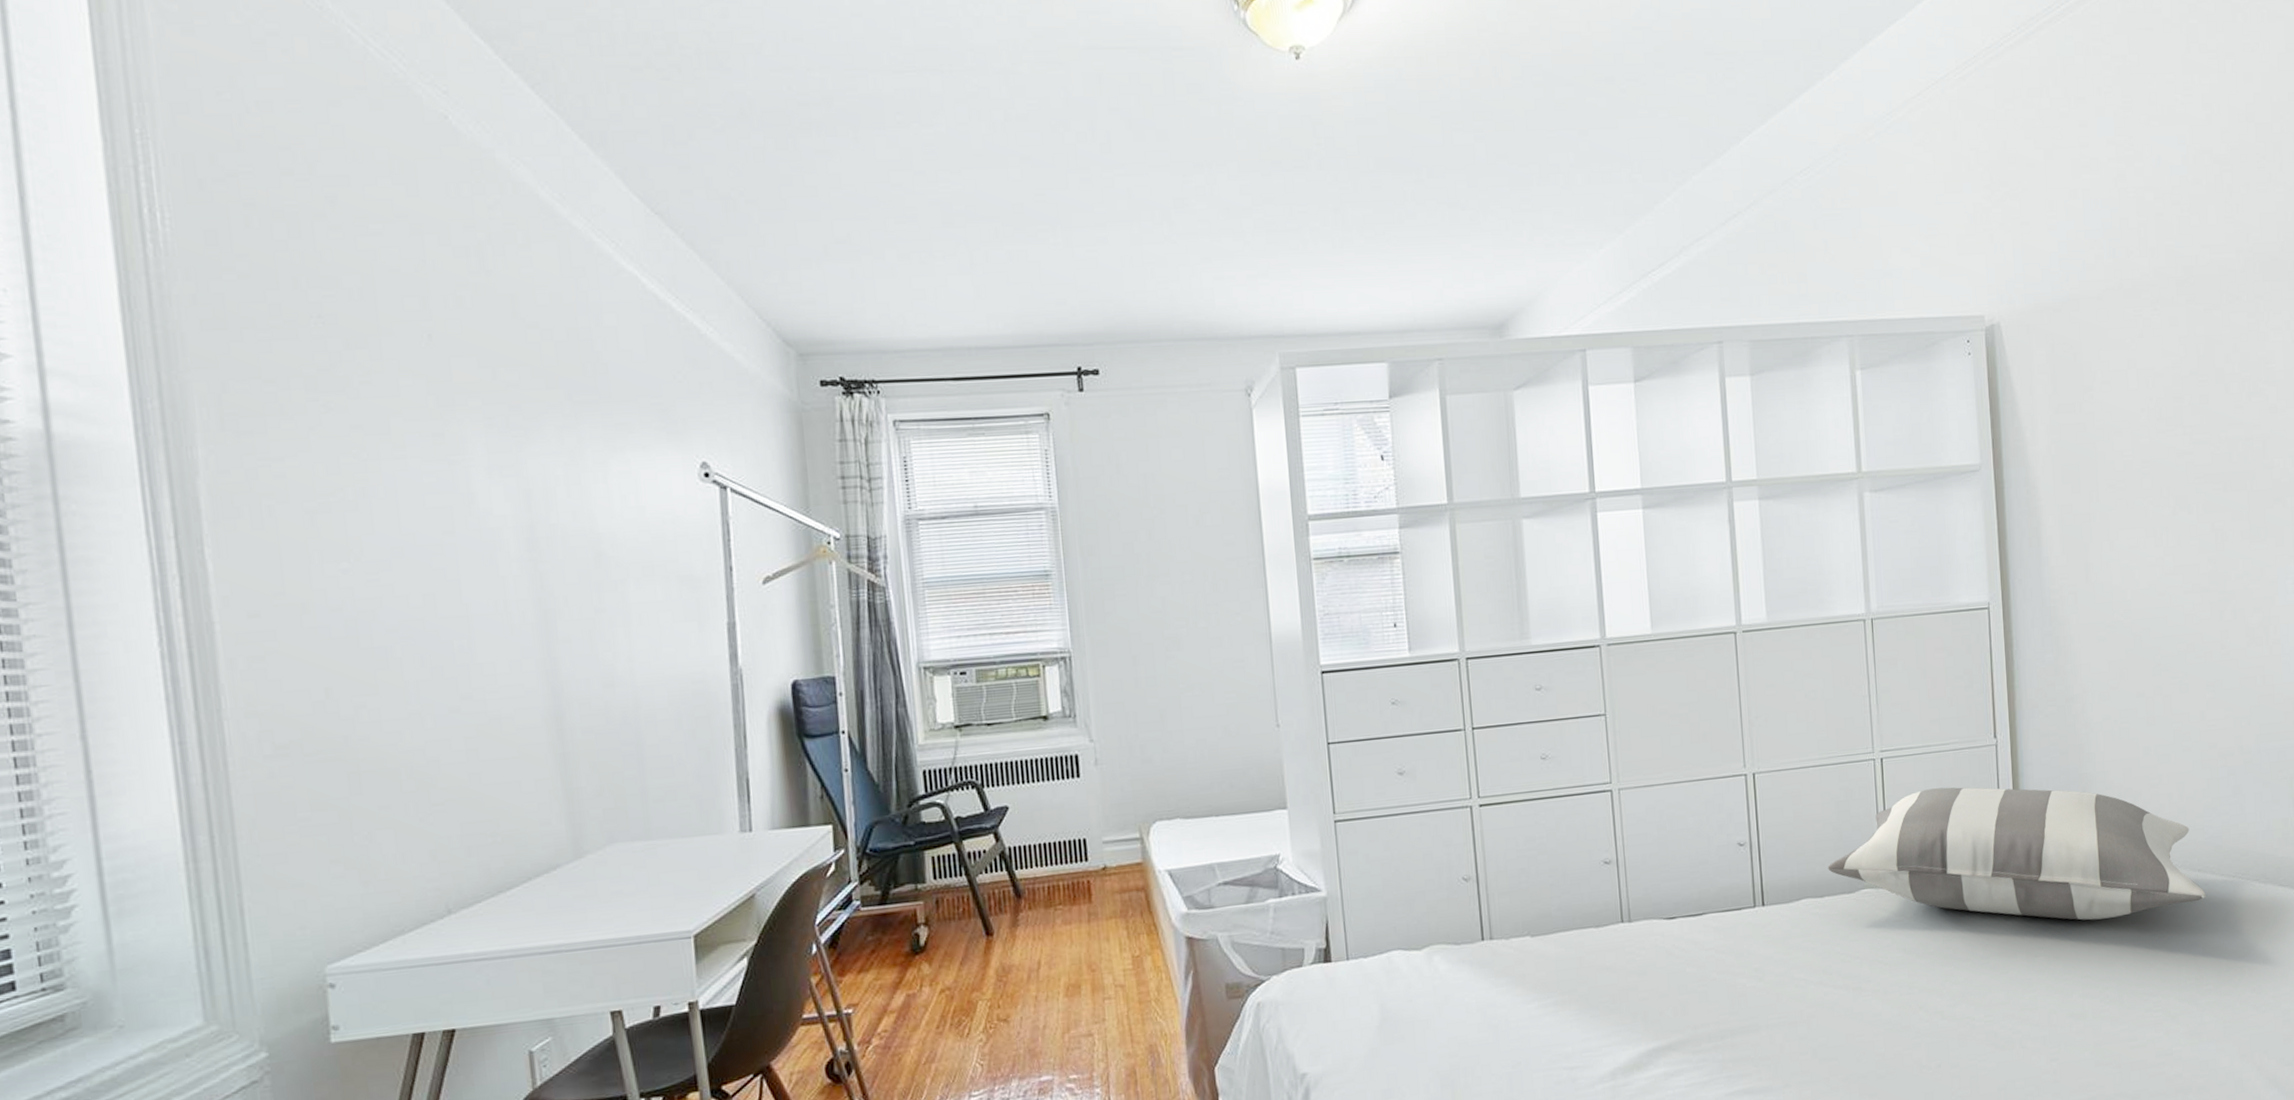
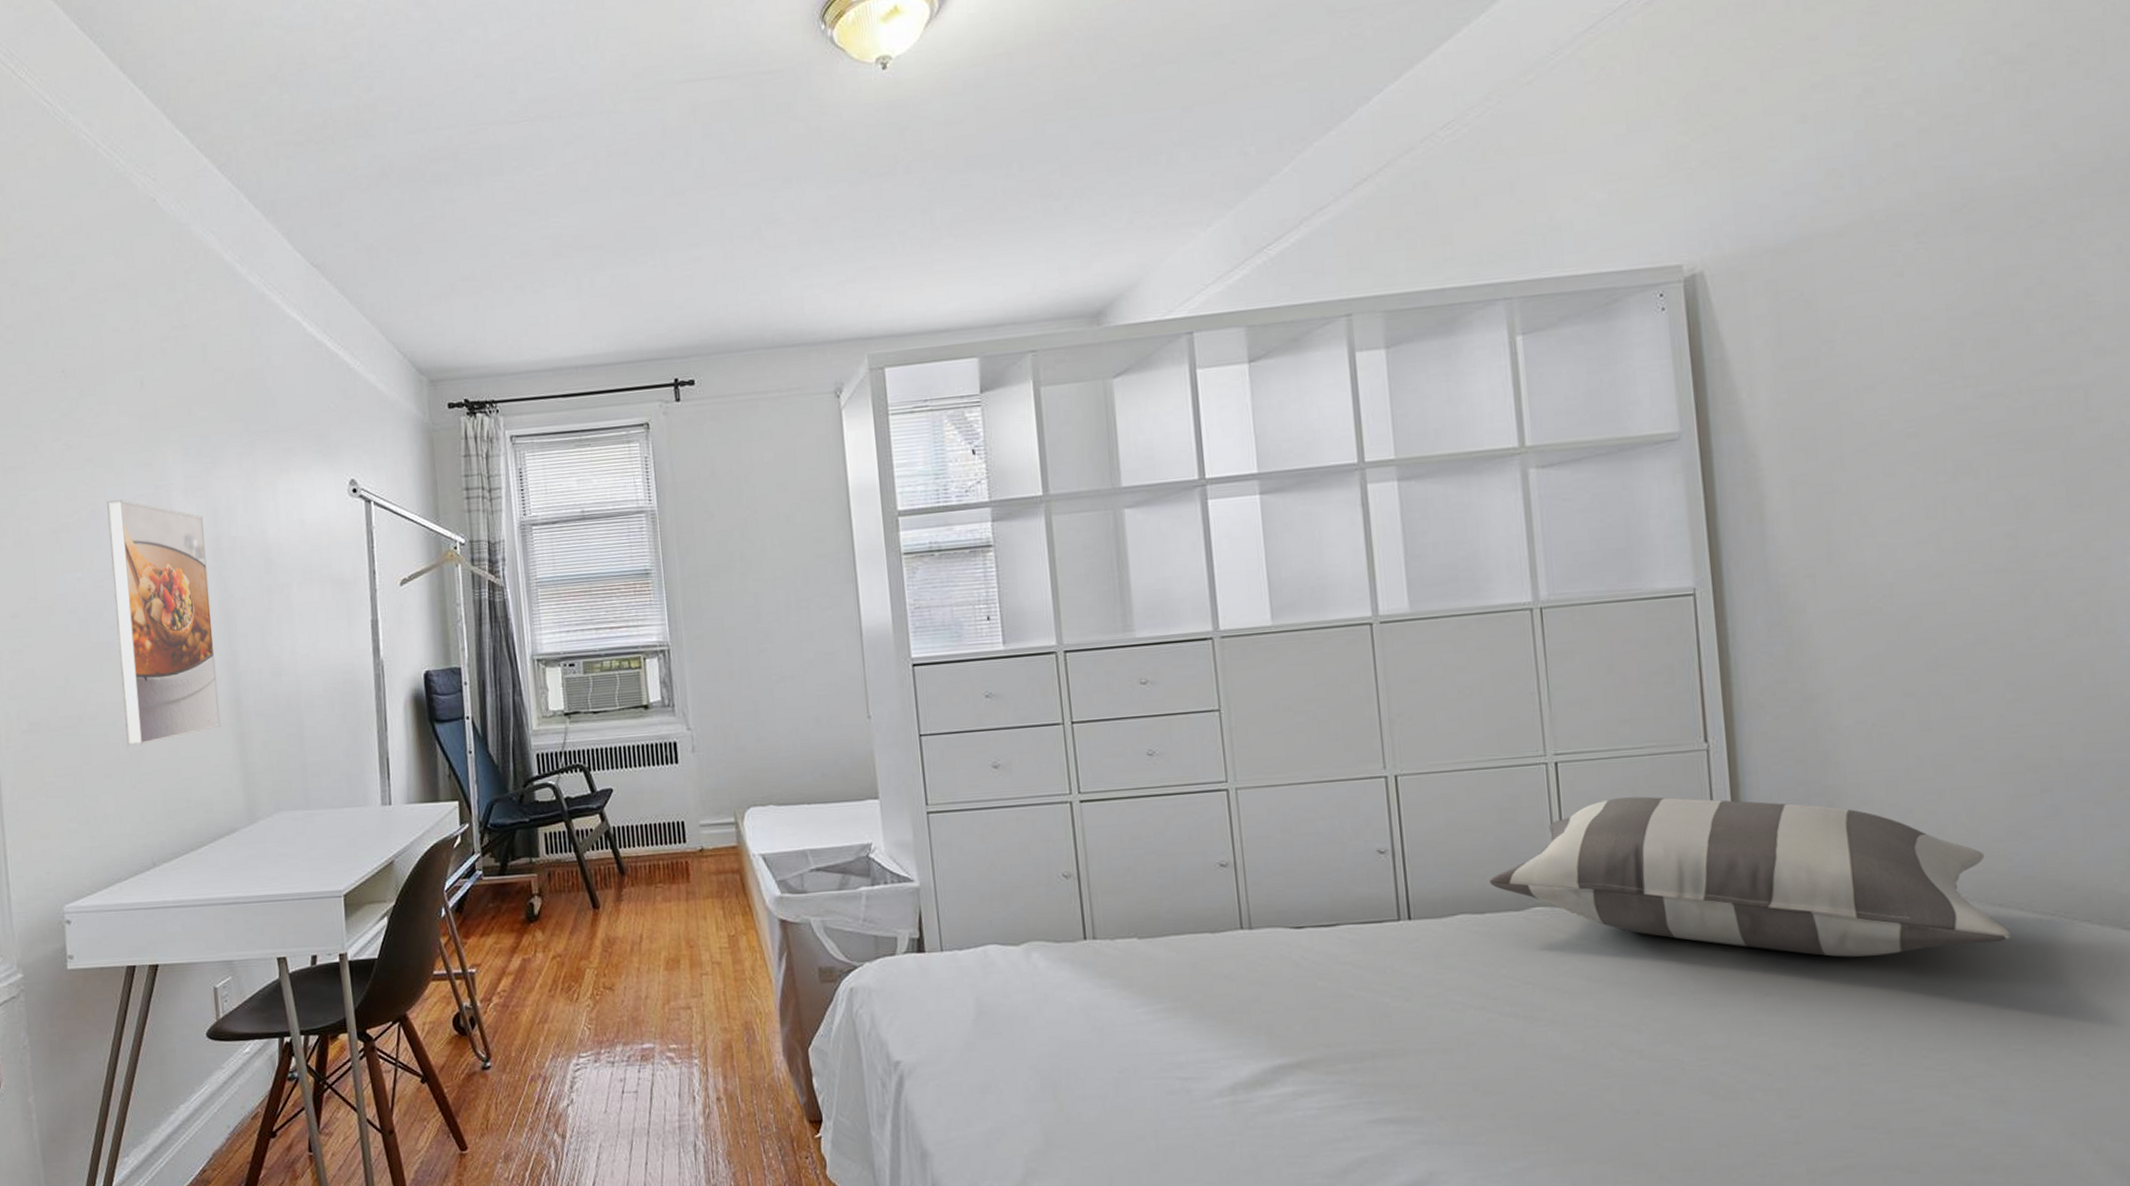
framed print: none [382,476,537,772] -> present [107,500,221,746]

